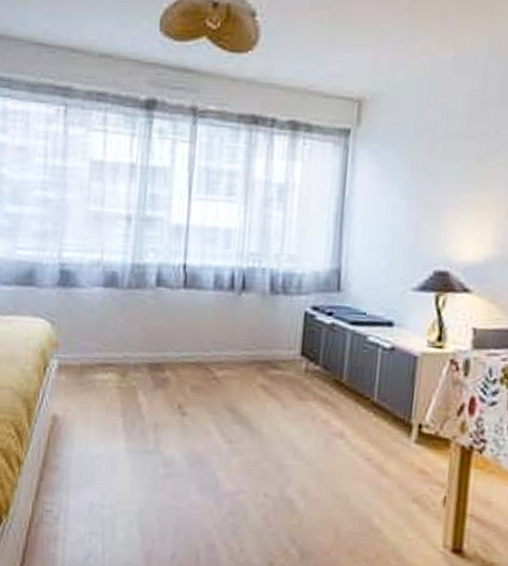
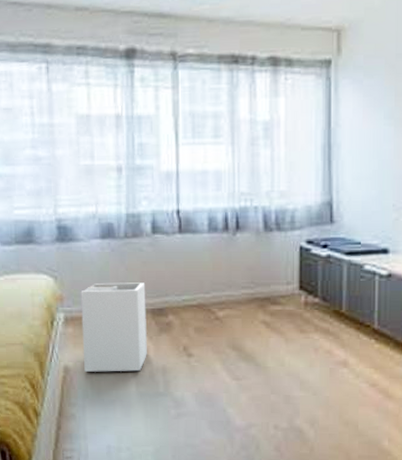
laundry hamper: none [73,332,145,426] -> present [81,282,147,372]

